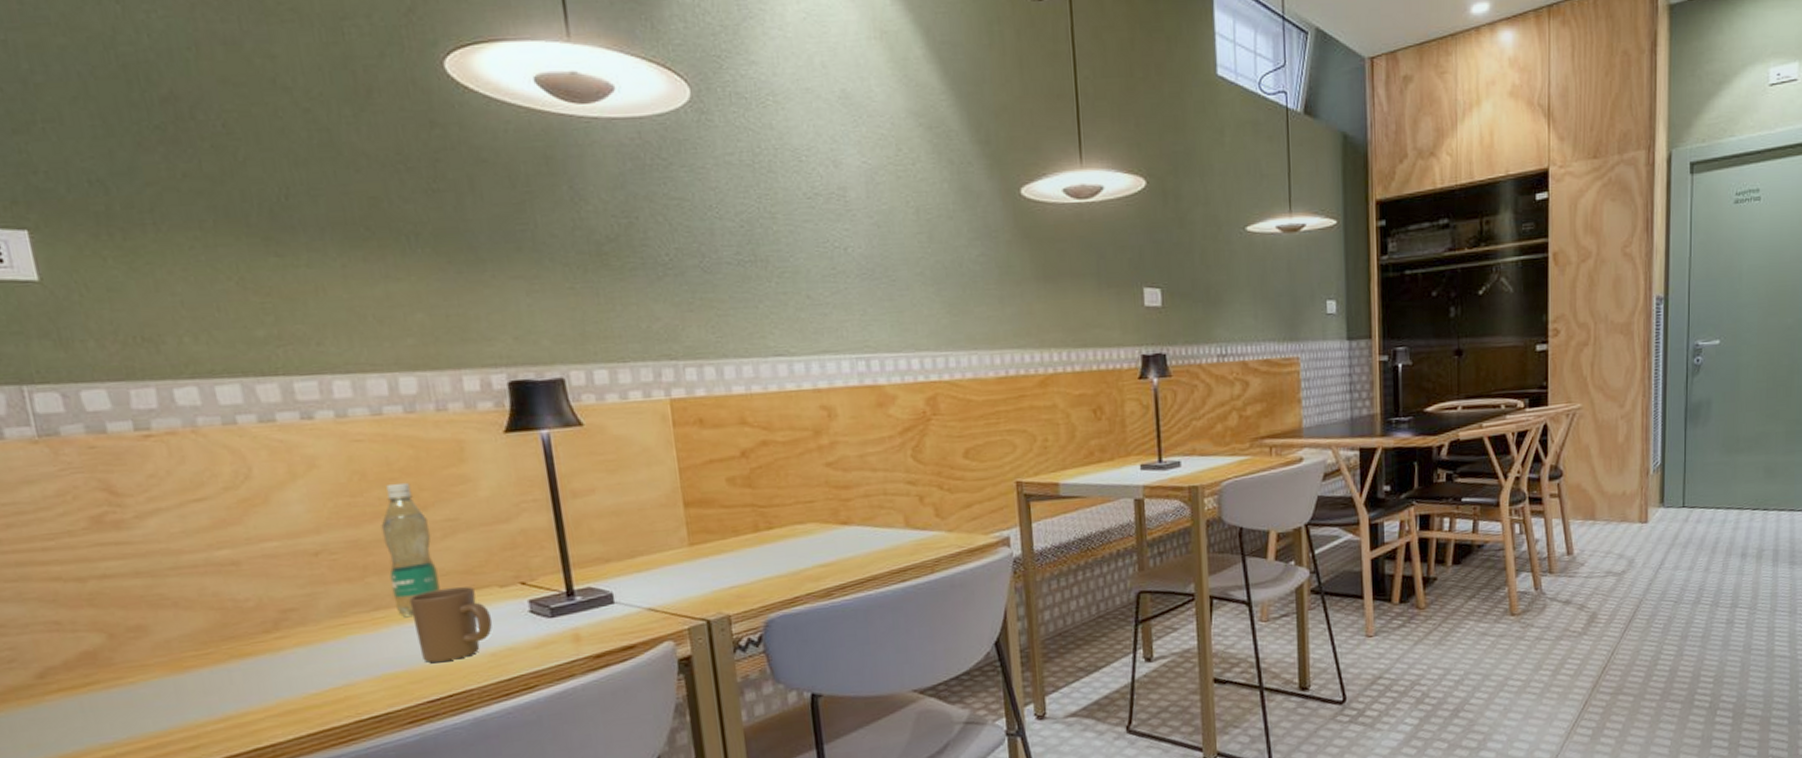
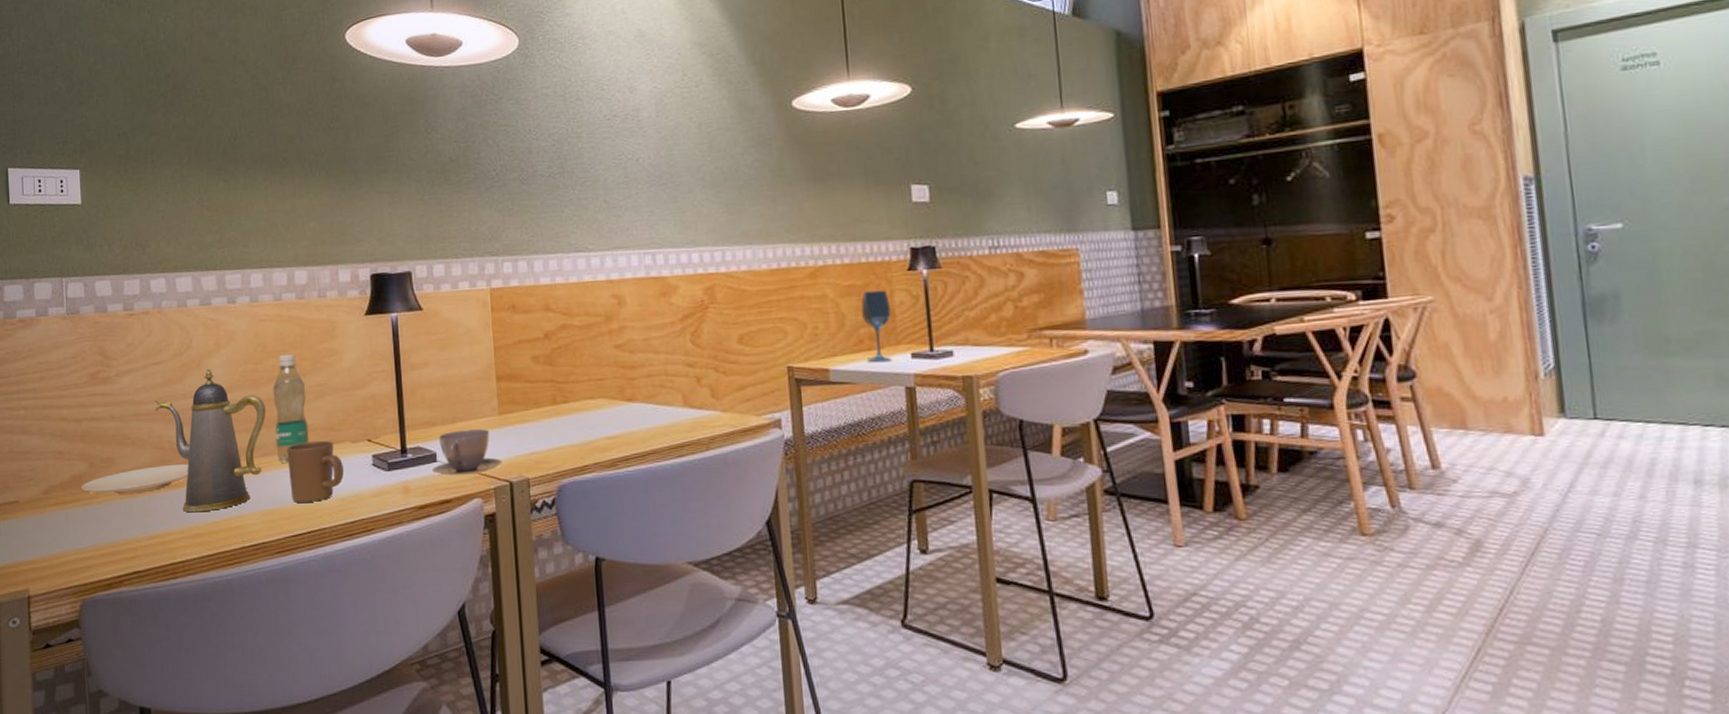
plate: none [98,626,268,672] -> present [81,463,189,494]
coffee pot: none [203,505,377,686] -> present [155,369,266,513]
teacup: none [609,563,697,619] -> present [432,429,502,477]
wineglass: none [1091,399,1122,476] -> present [860,290,892,363]

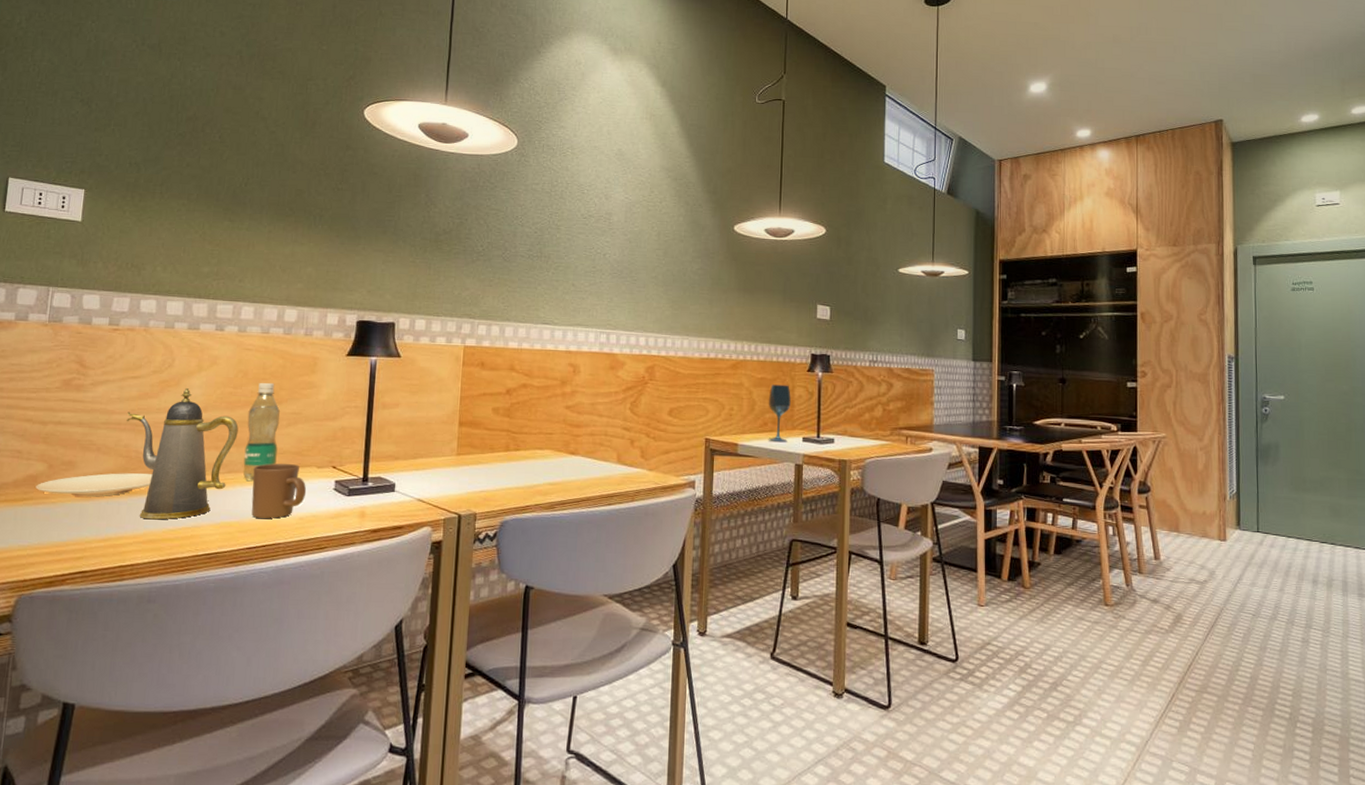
teacup: present [432,429,502,477] -> none [389,466,454,506]

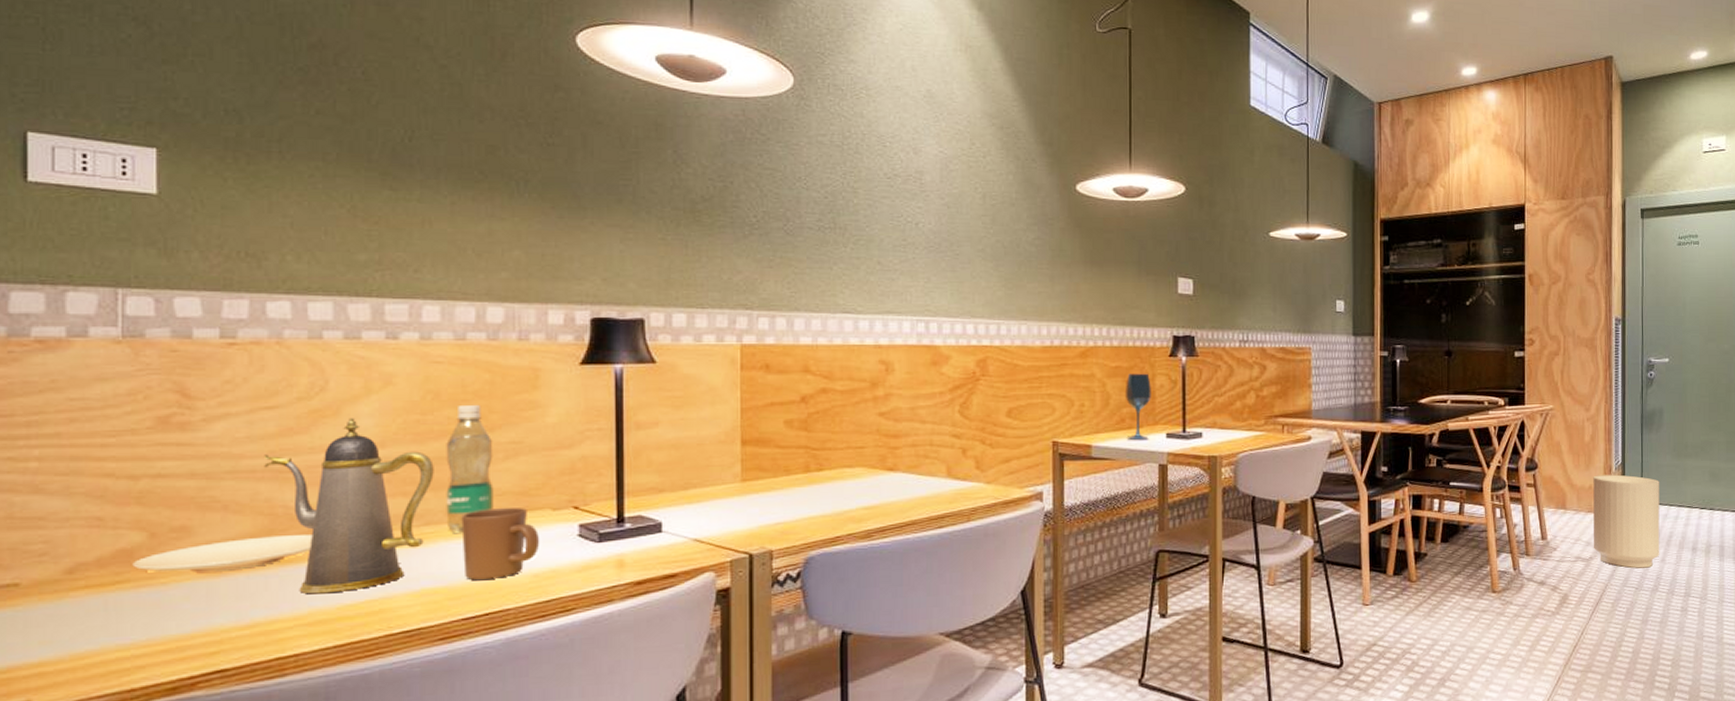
trash can: none [1207,502,1278,596] -> present [1593,474,1660,569]

